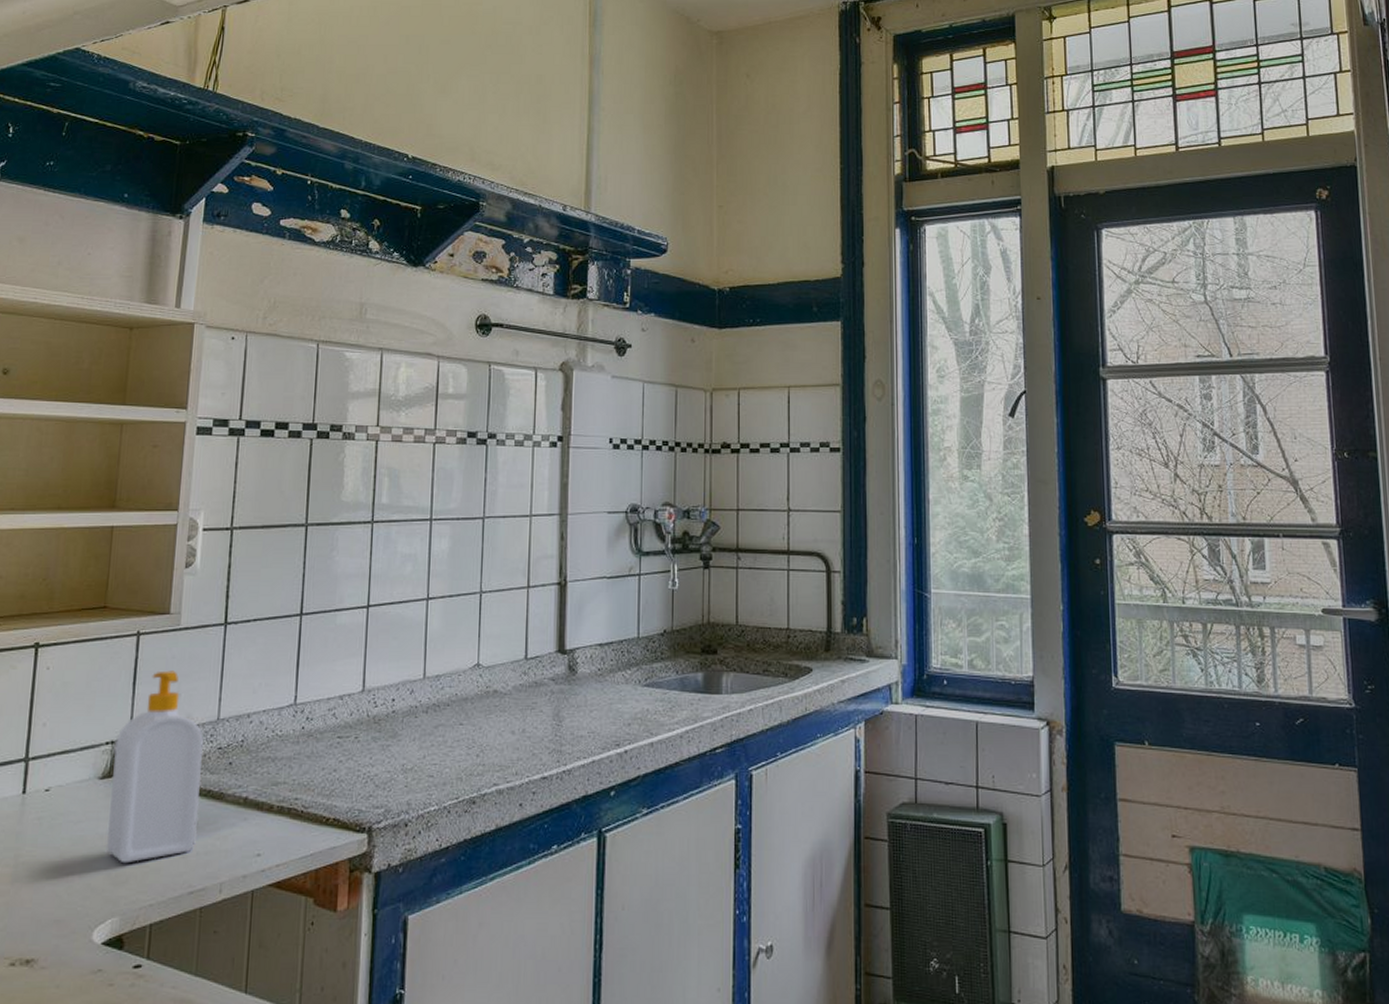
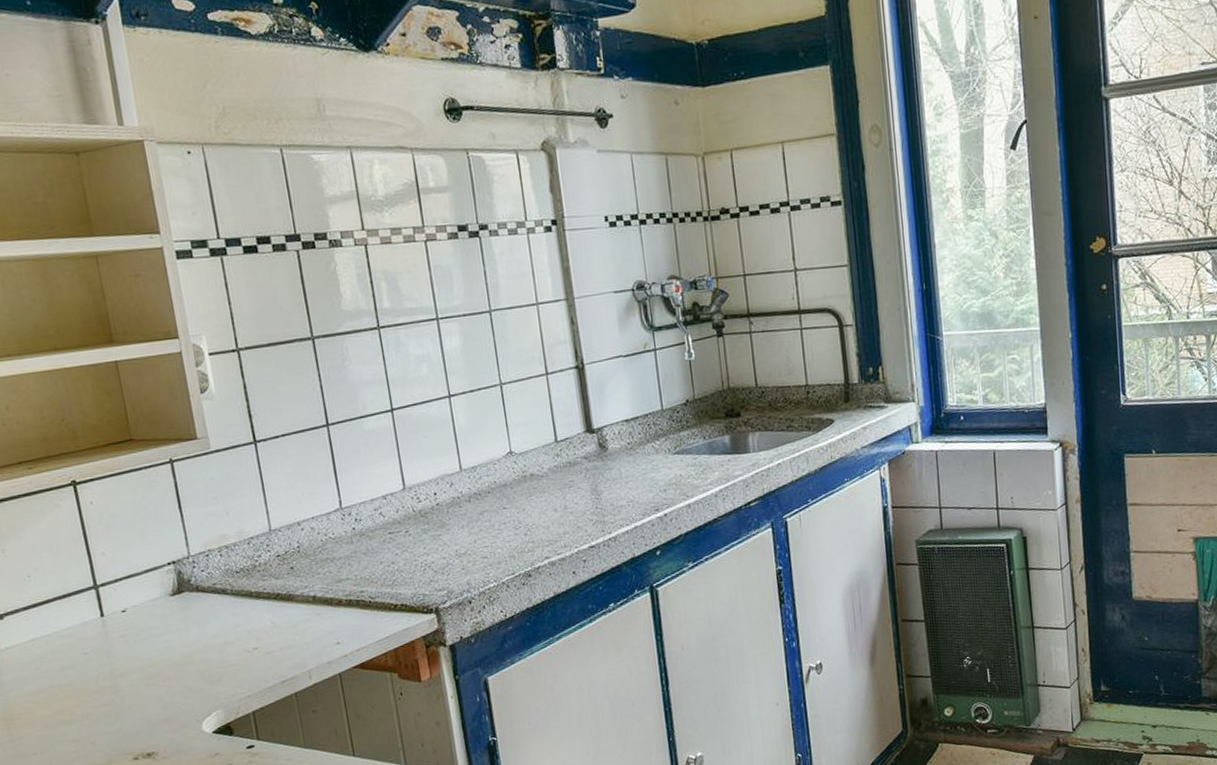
soap bottle: present [107,670,205,864] -> none [176,491,277,665]

